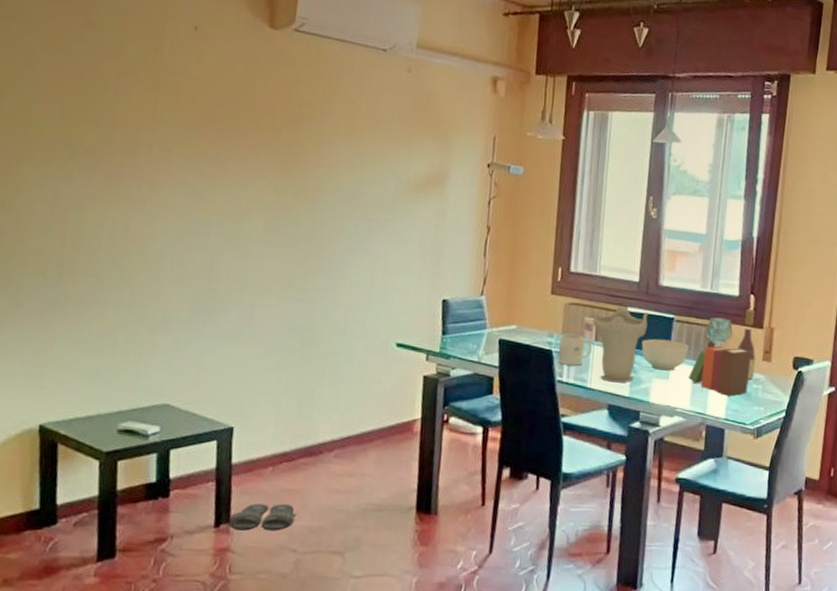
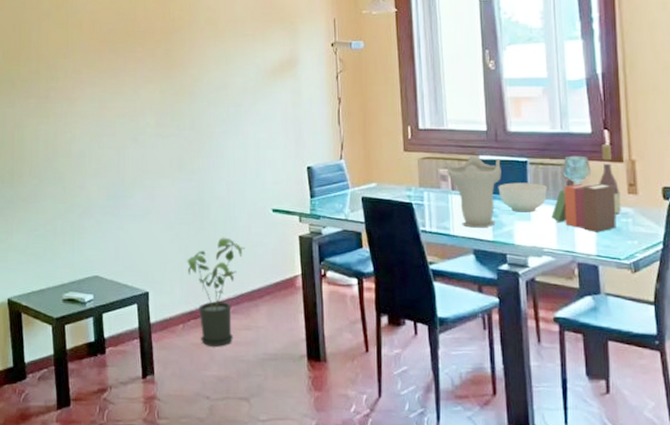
slippers: present [229,503,297,531] -> none [153,356,207,381]
house plant: none [286,370,360,494] -> present [187,237,246,346]
mug: present [558,333,592,367] -> none [418,185,450,216]

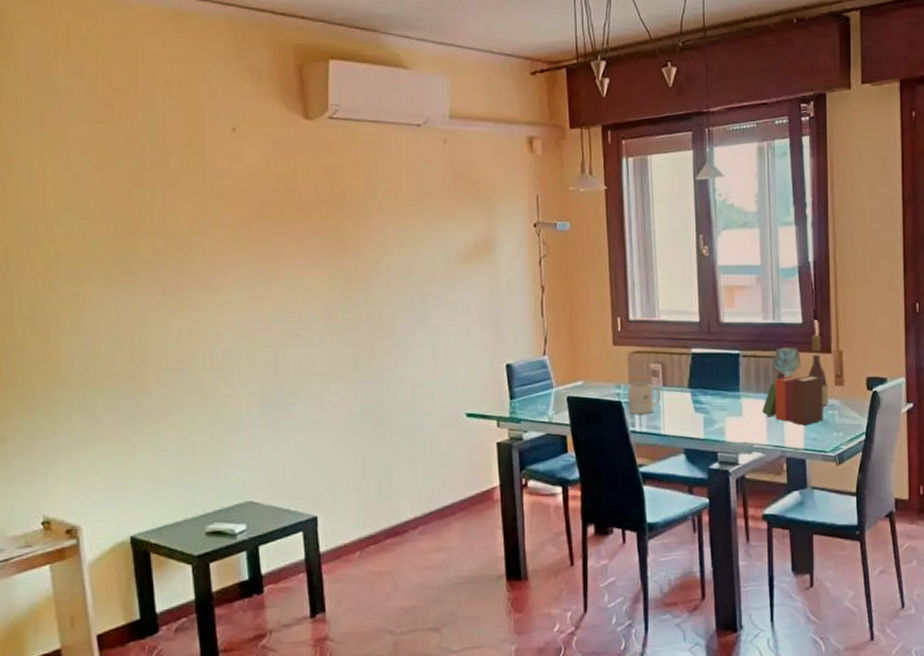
house plant: present [187,237,246,346] -> none [364,448,435,574]
mug: none [418,185,450,216] -> present [628,382,661,415]
vase: present [445,155,501,228] -> none [656,348,714,426]
bowl: present [498,182,547,212] -> none [710,376,758,408]

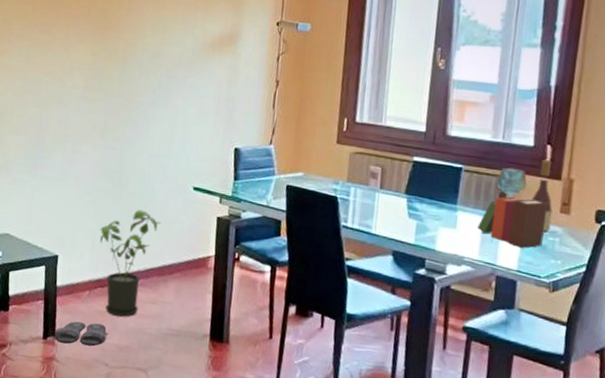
slippers: none [324,587,390,618] -> present [54,321,109,346]
house plant: none [364,448,435,574] -> present [100,209,161,317]
mug: present [628,382,661,415] -> none [343,181,377,213]

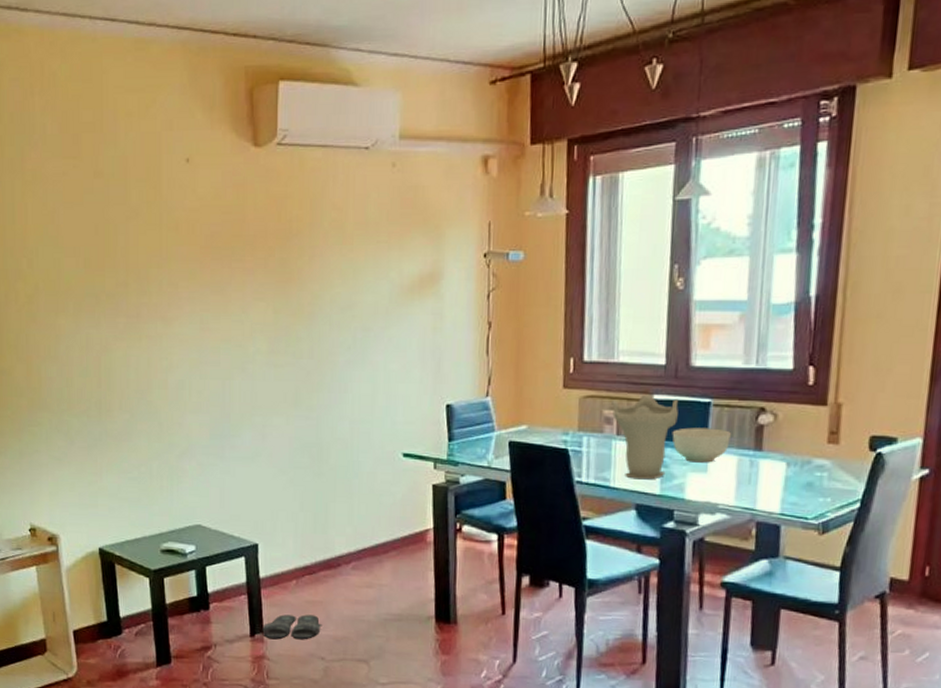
house plant: present [100,209,161,317] -> none [302,484,370,605]
vase: none [377,155,435,231] -> present [612,394,679,480]
bowl: none [427,187,478,220] -> present [672,427,731,463]
books: present [477,196,548,248] -> none [732,429,813,488]
wine glass: present [496,167,527,199] -> none [751,396,788,432]
wine bottle: present [532,160,553,234] -> none [794,384,819,469]

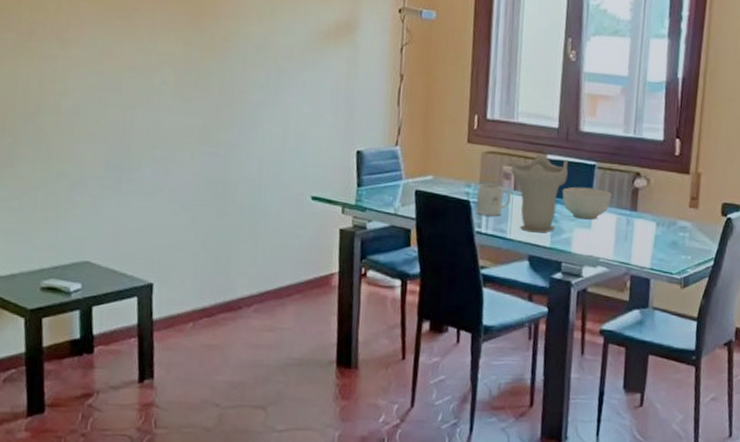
slippers: present [262,614,322,640] -> none [152,359,219,386]
mug: none [575,429,614,465] -> present [476,183,511,217]

